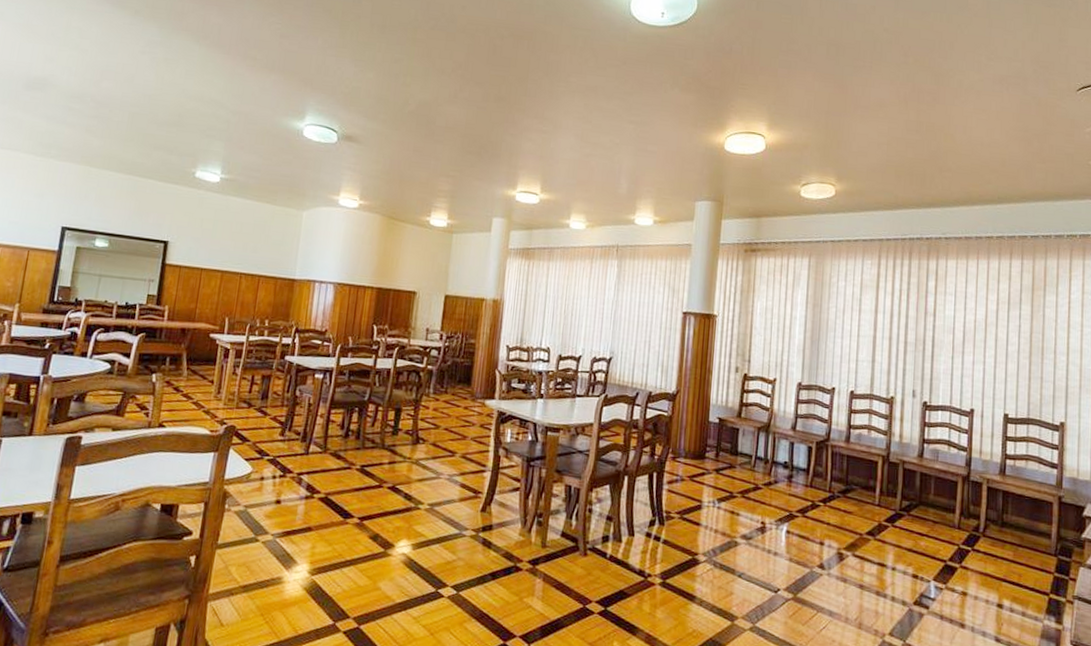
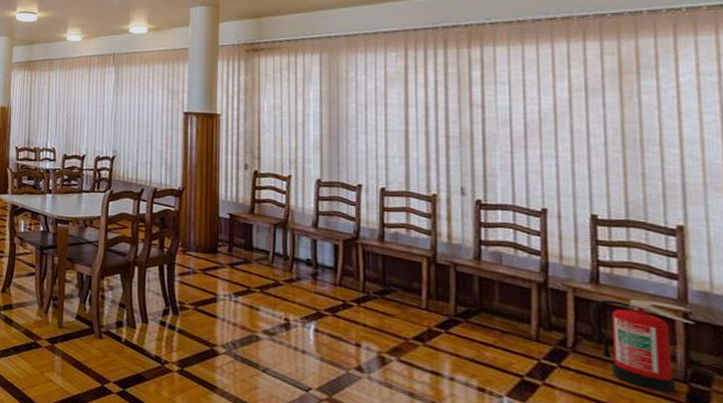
fire extinguisher: none [998,487,1065,567] -> present [591,299,695,394]

